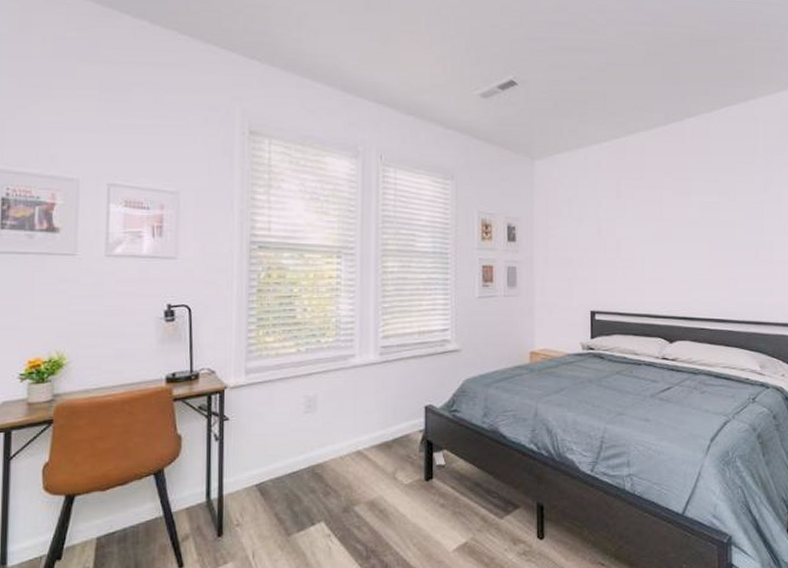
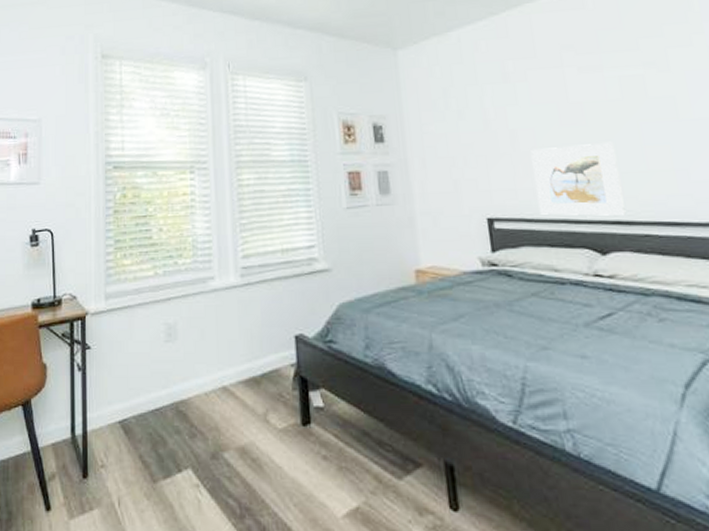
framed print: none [630,254,690,313] -> present [531,141,626,216]

